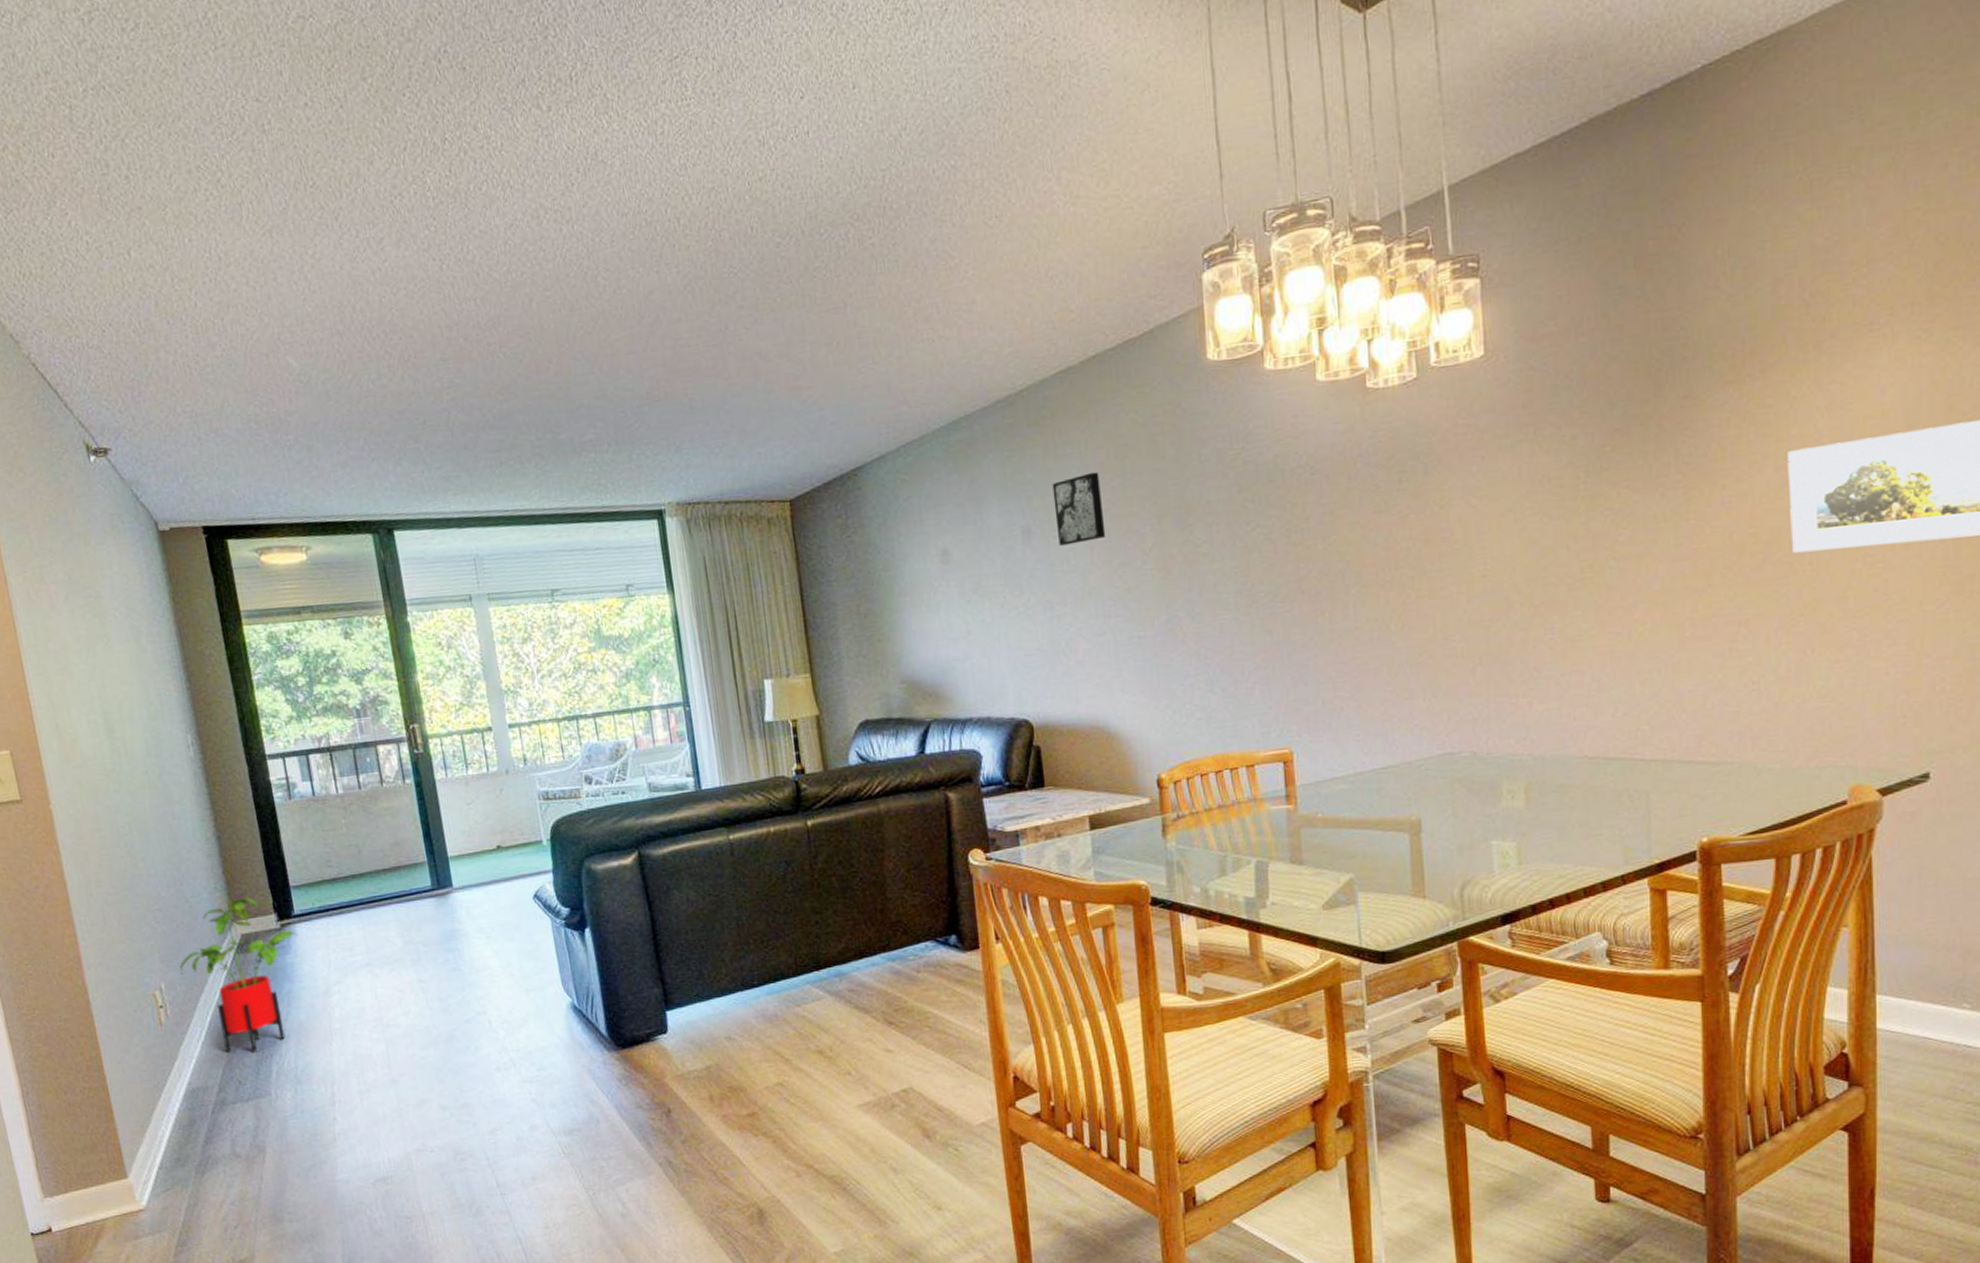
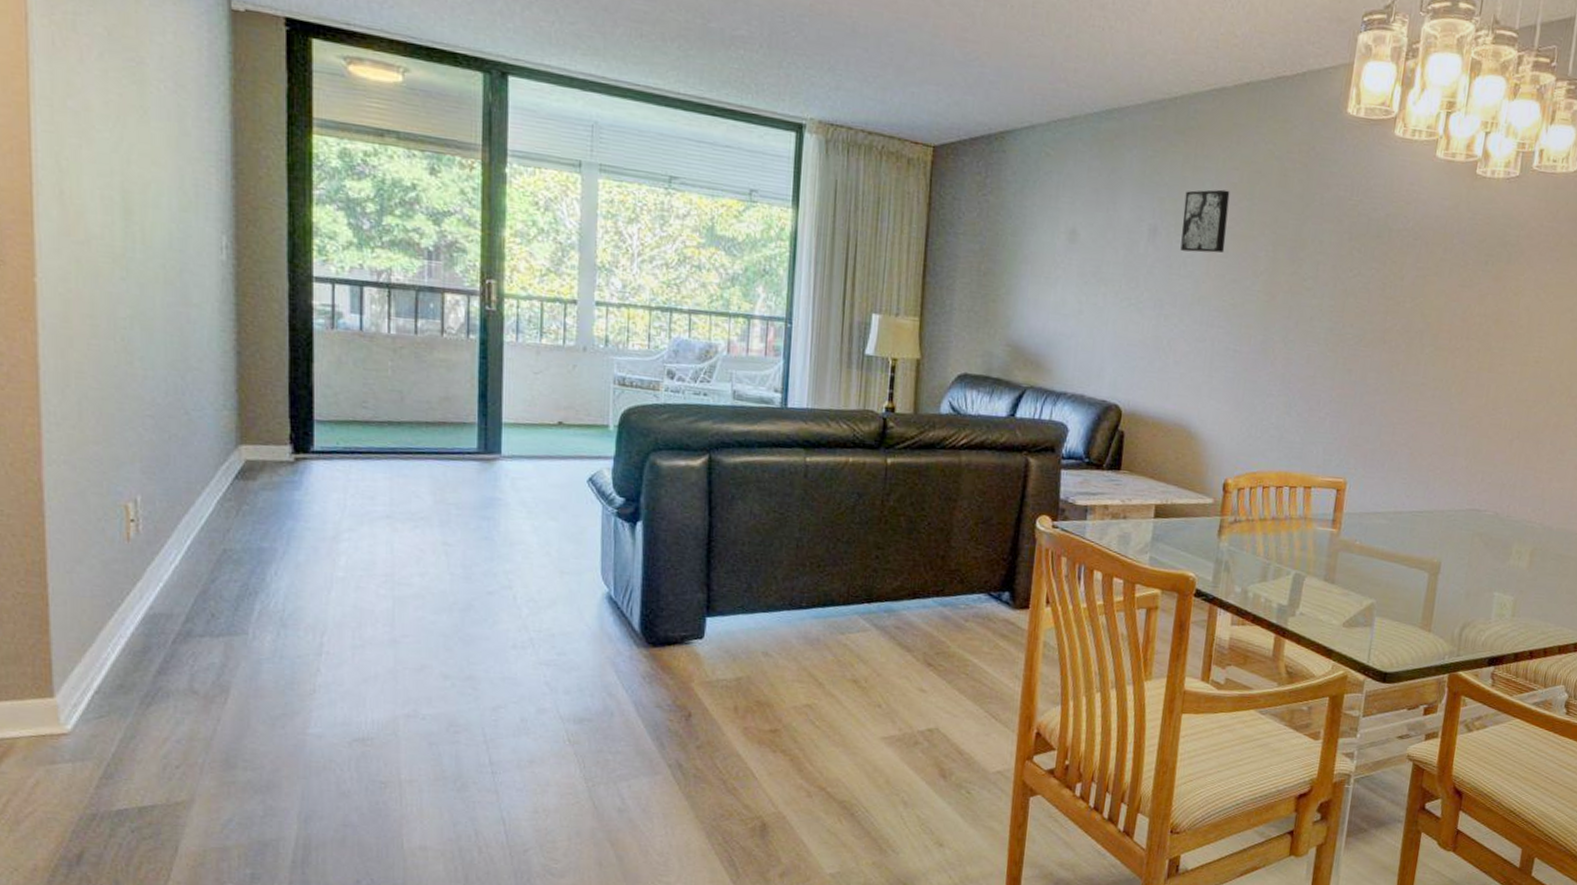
house plant: present [180,898,297,1054] -> none [164,421,312,587]

